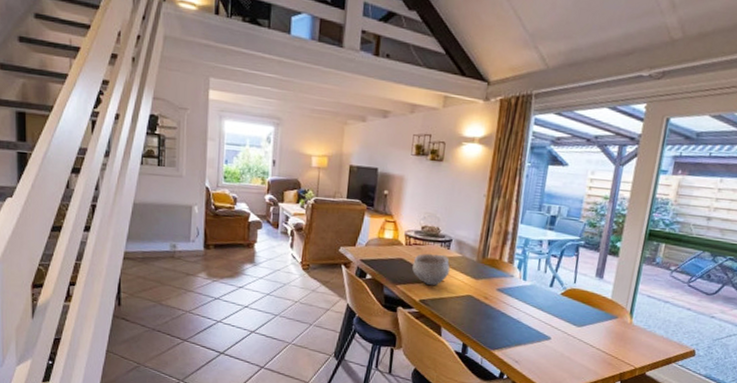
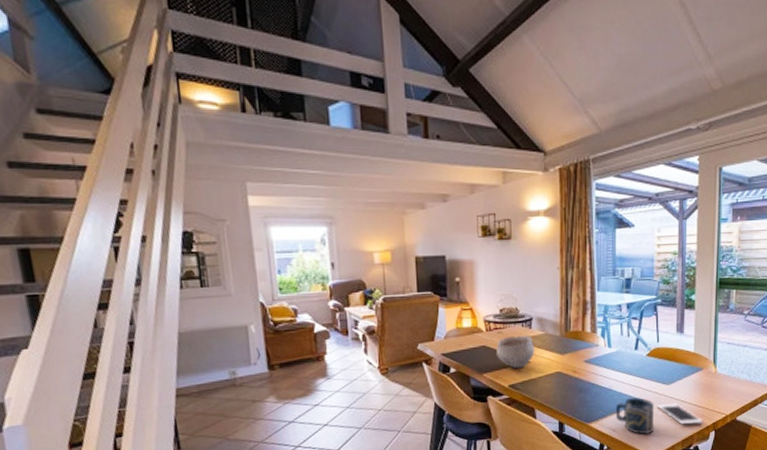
cup: none [519,333,561,372] -> present [615,396,654,435]
cell phone: none [563,345,610,372] -> present [656,402,703,425]

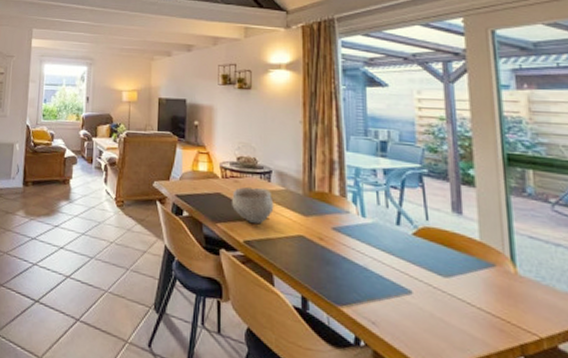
cup: present [615,396,654,435] -> none [374,285,429,339]
cell phone: present [656,402,703,425] -> none [431,301,504,343]

